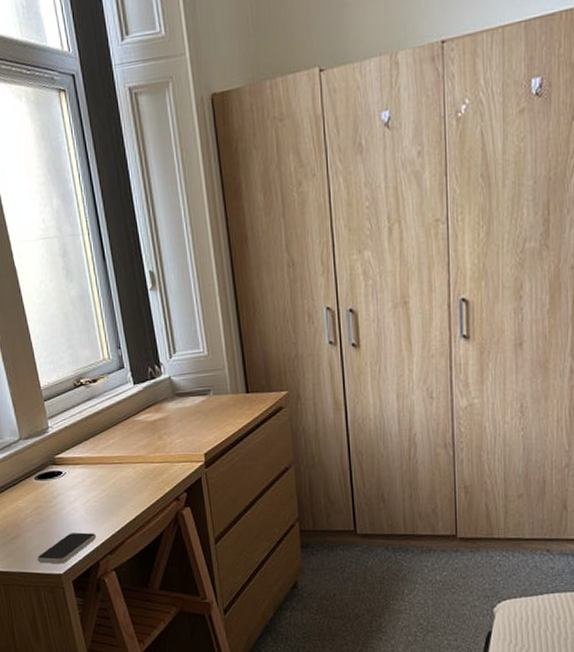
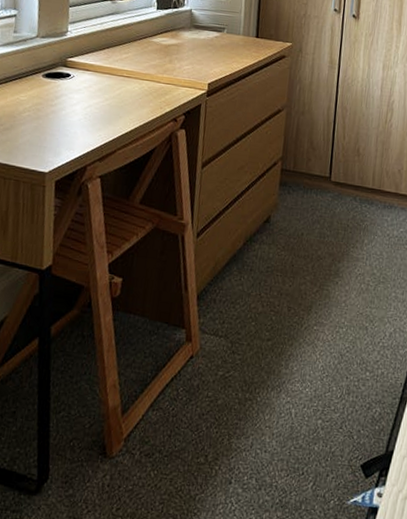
smartphone: present [37,532,96,564] -> none [24,134,90,163]

